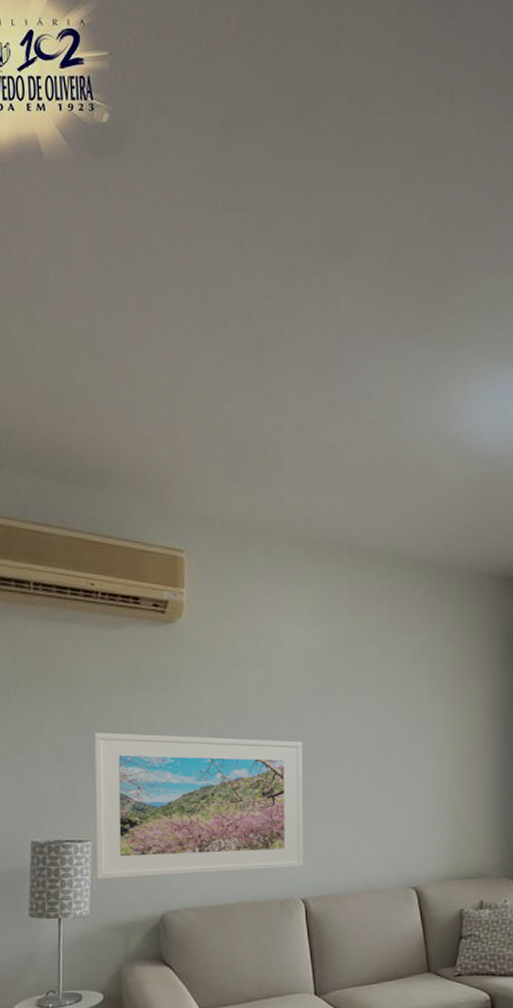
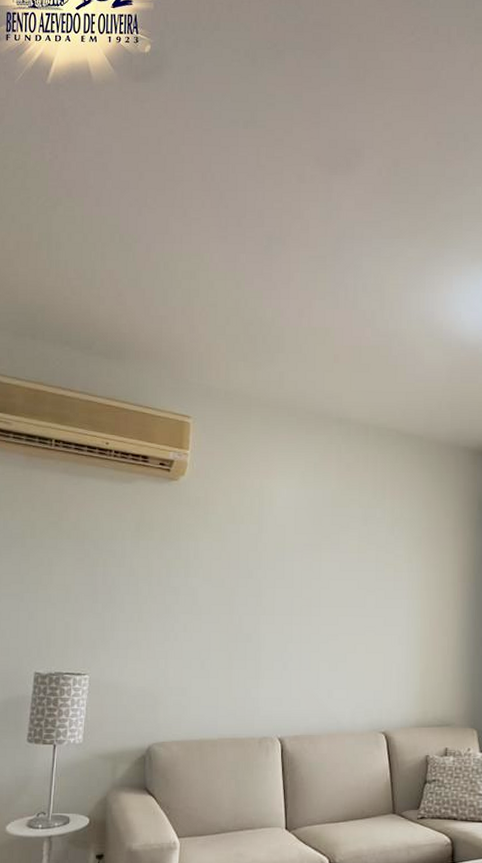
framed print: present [93,732,304,880] -> none [90,575,288,711]

